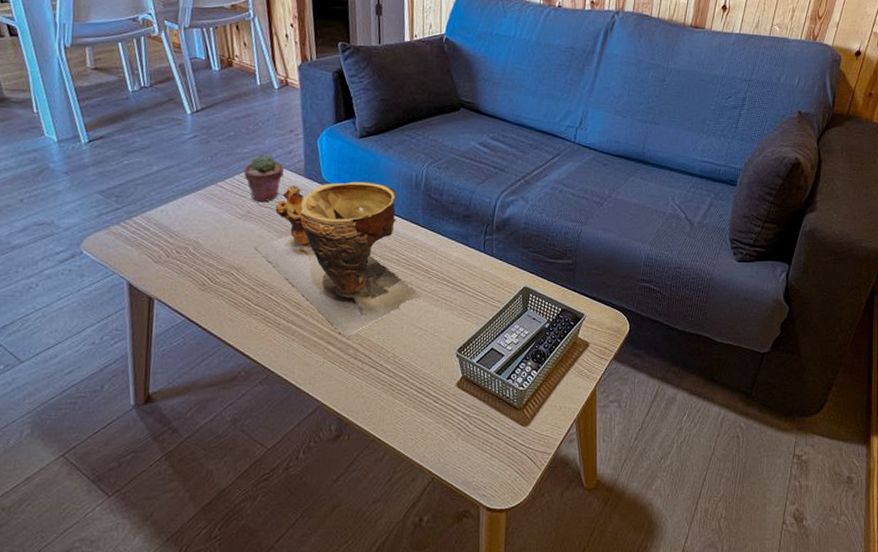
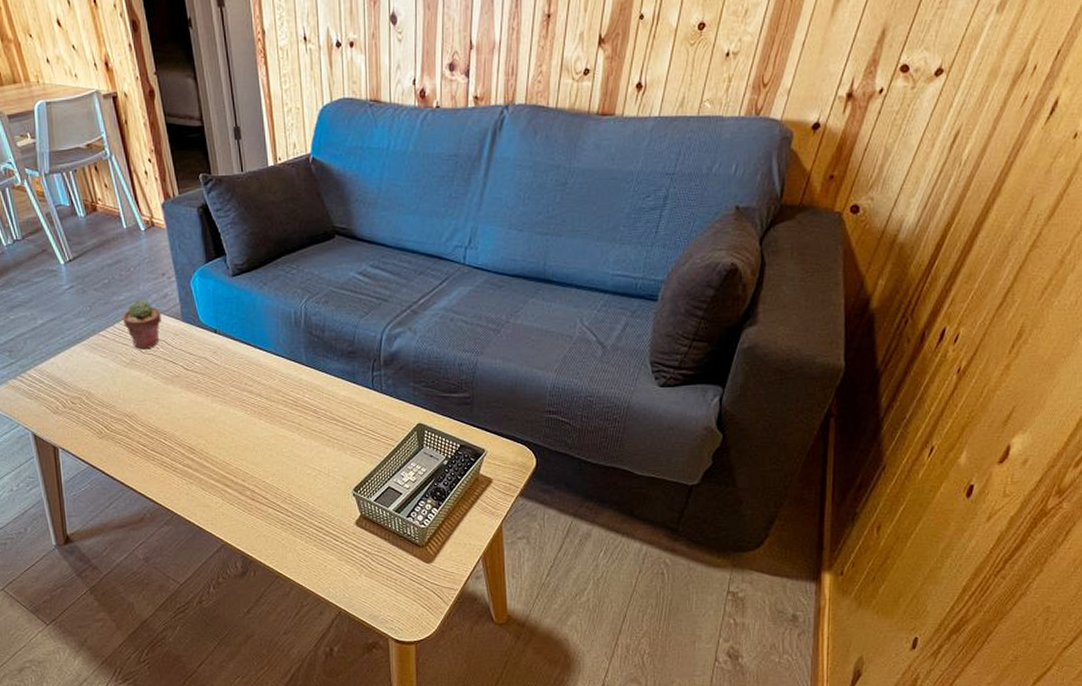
clay pot: present [255,181,422,337] -> none [143,322,312,479]

